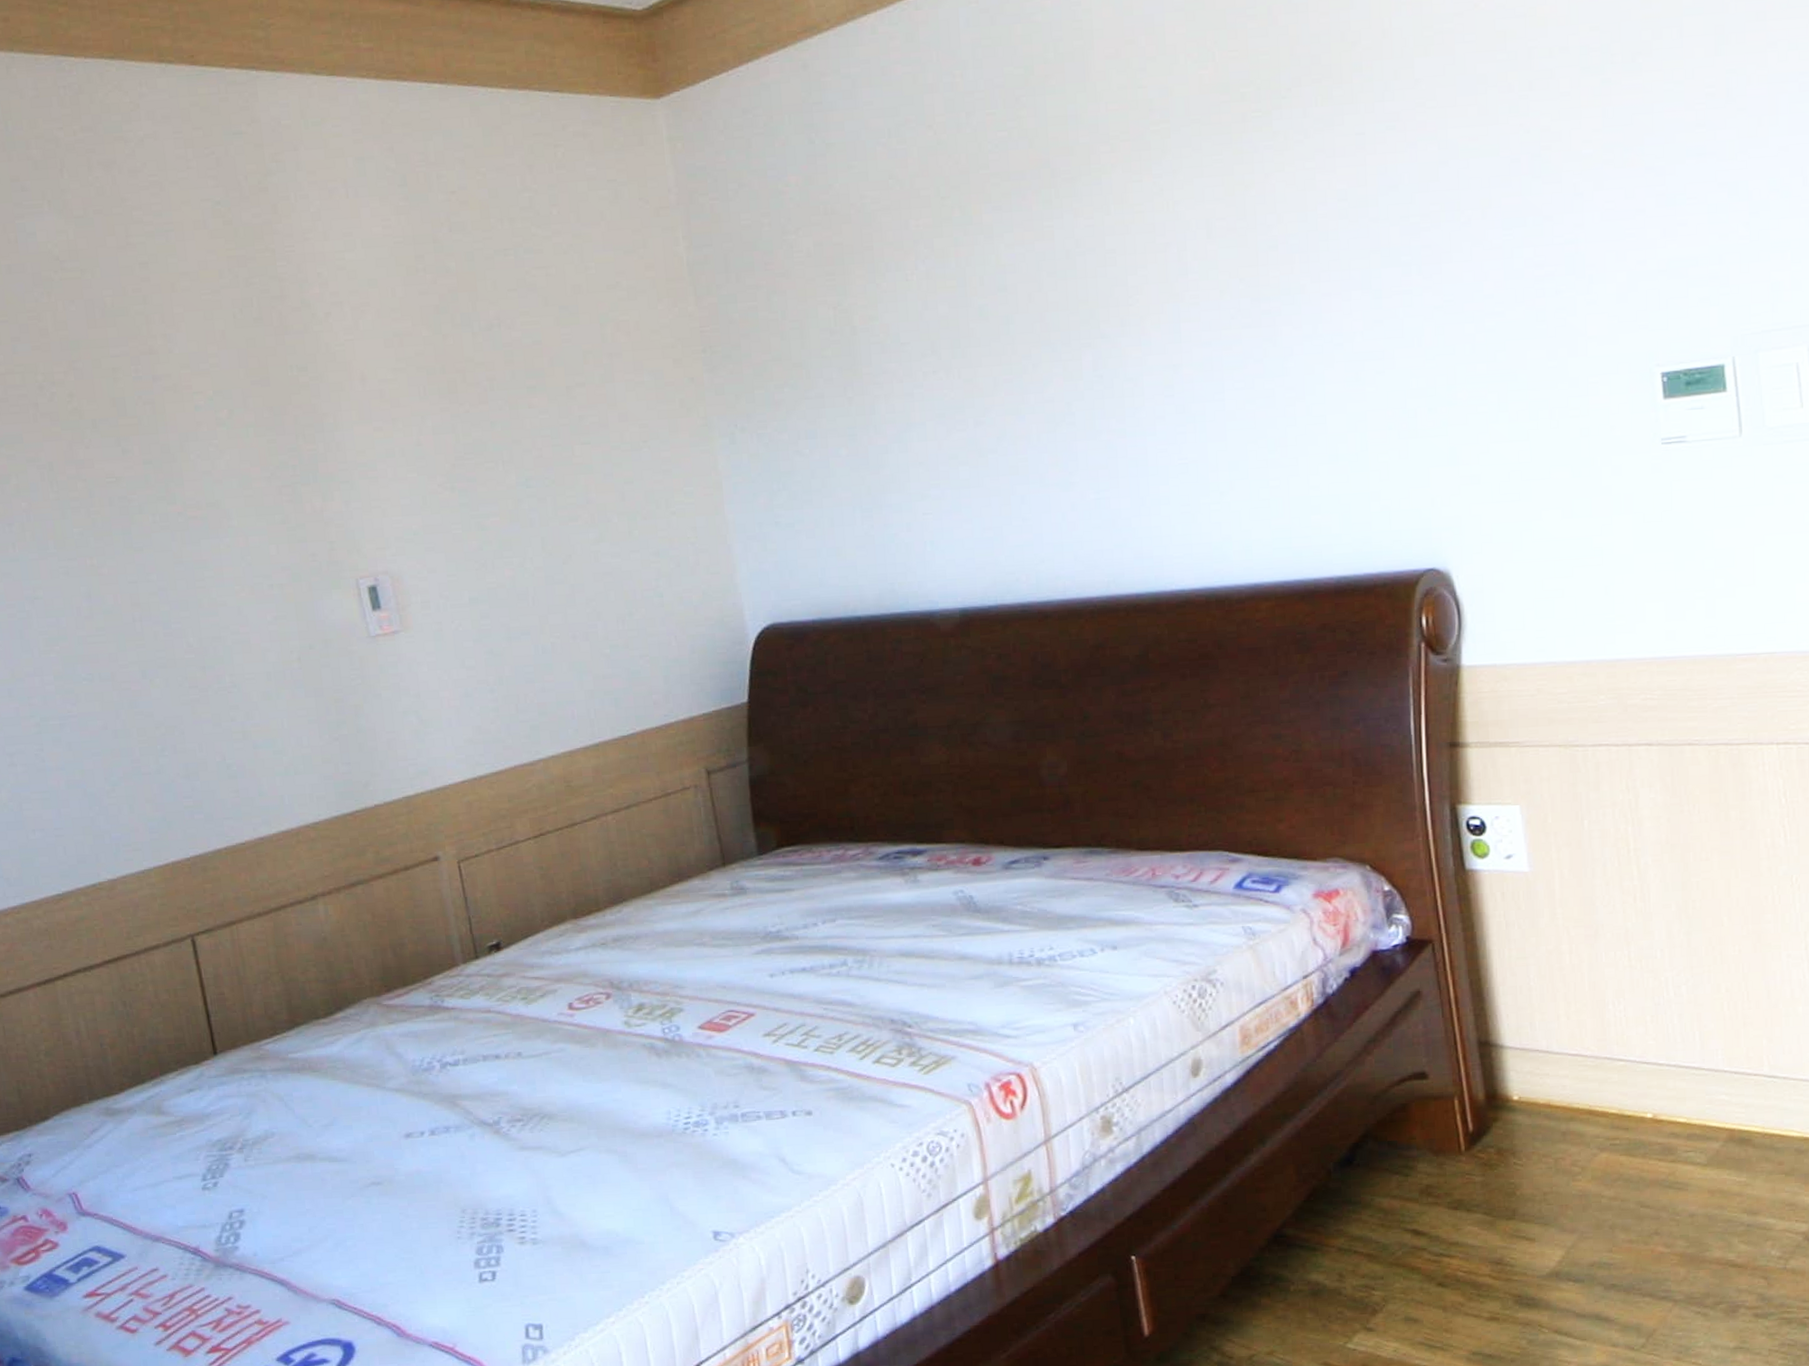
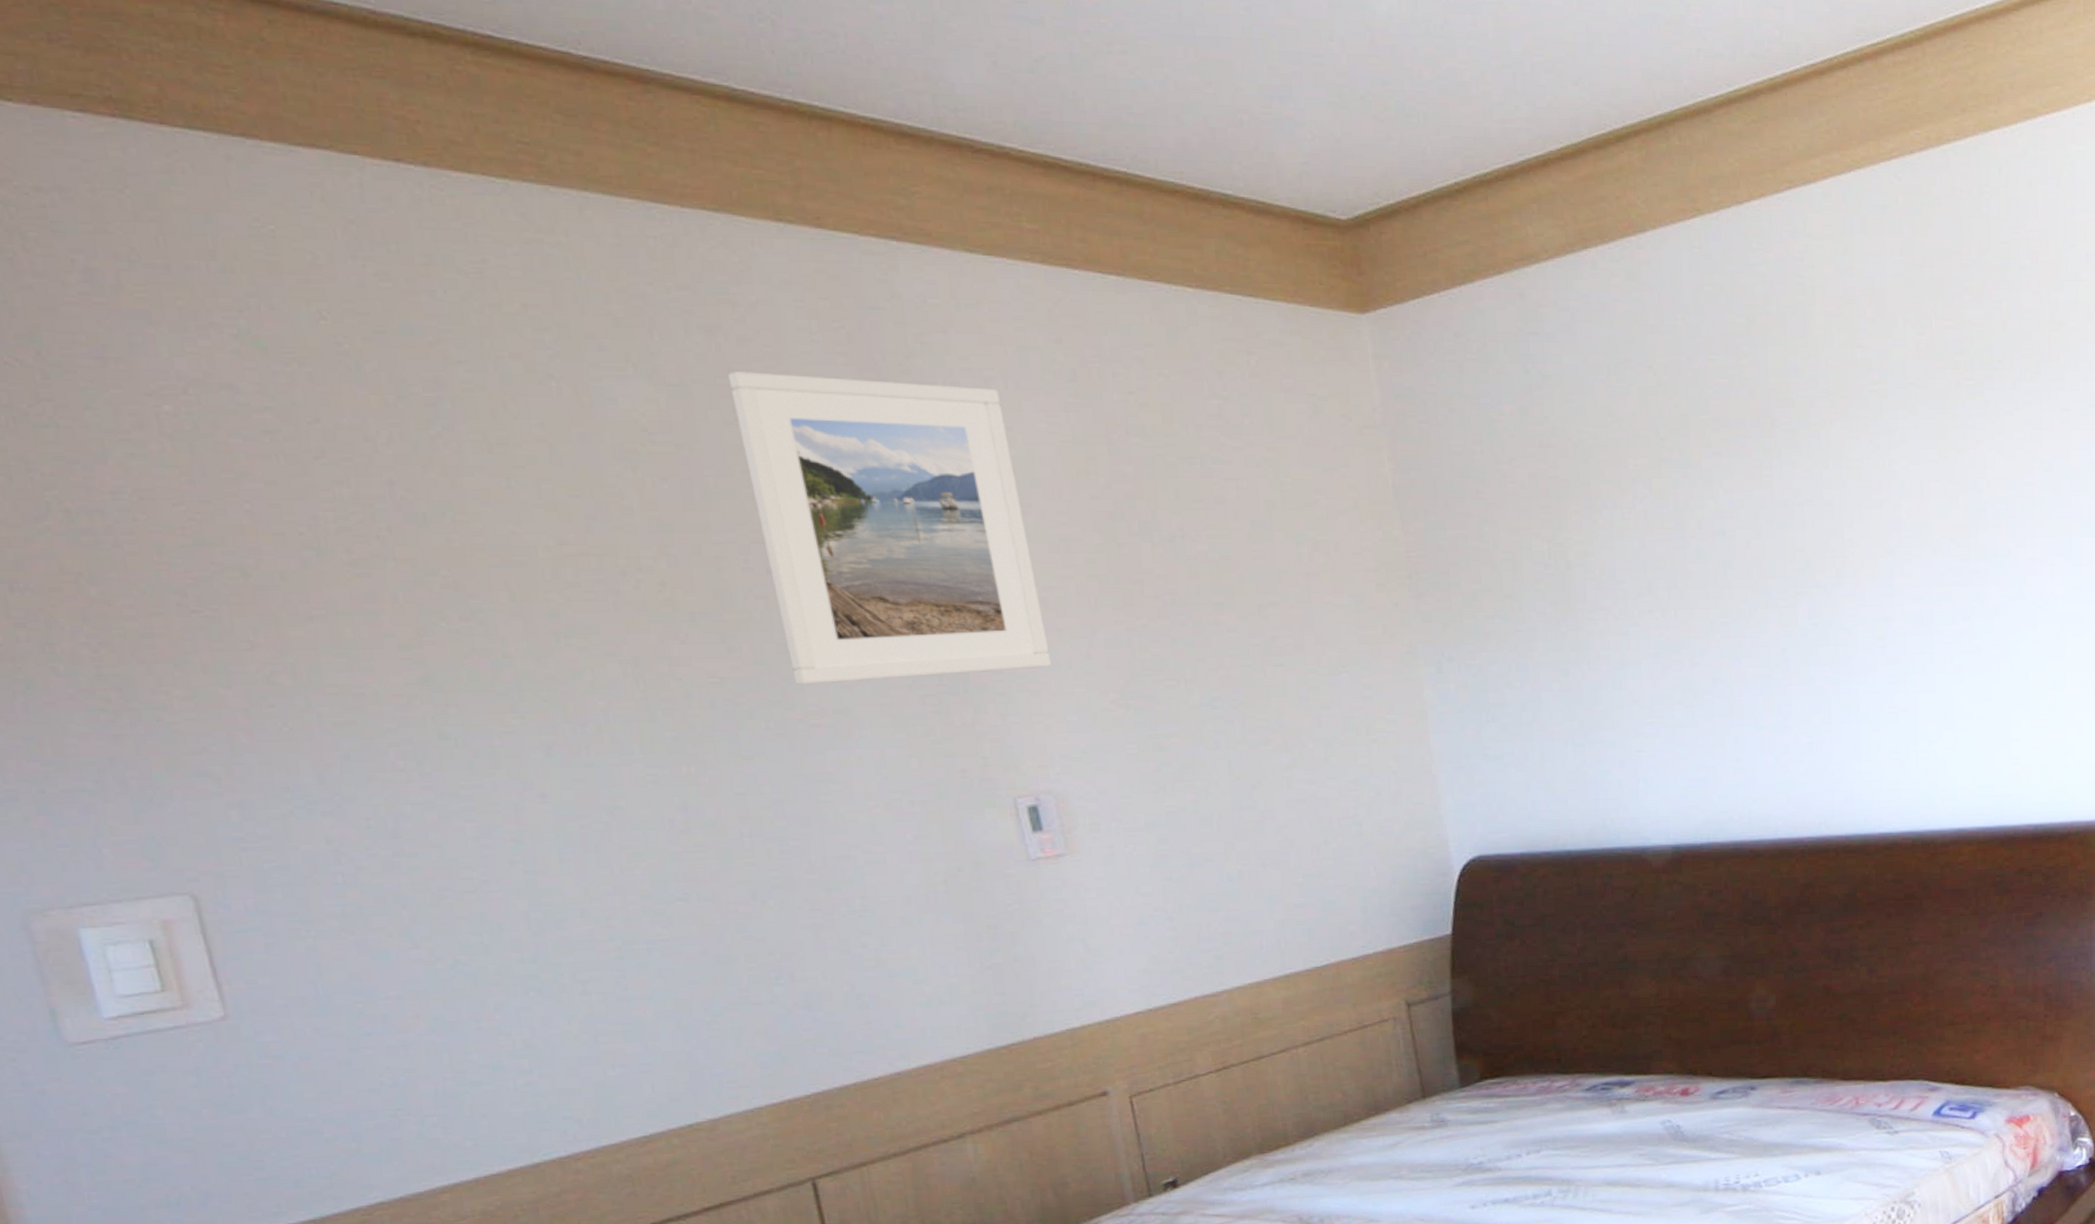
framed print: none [122,198,388,481] -> present [728,372,1052,685]

